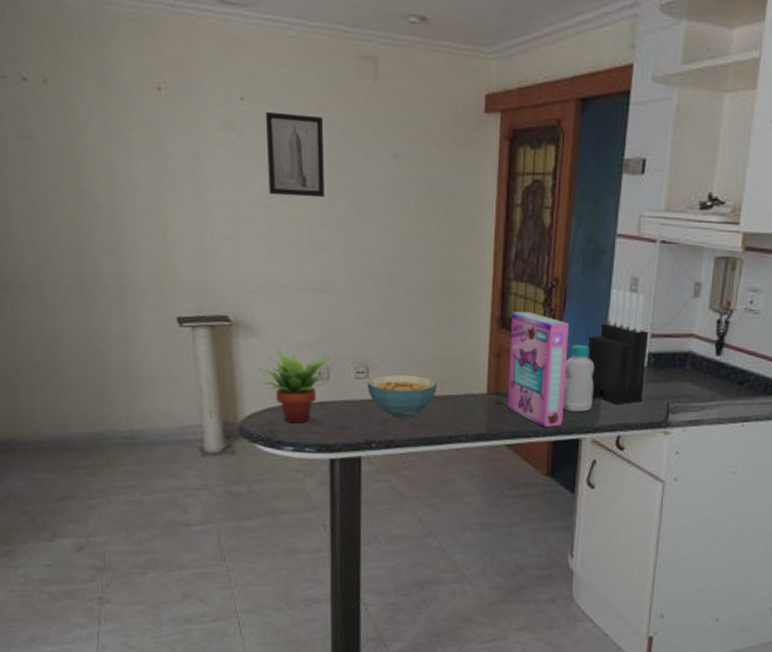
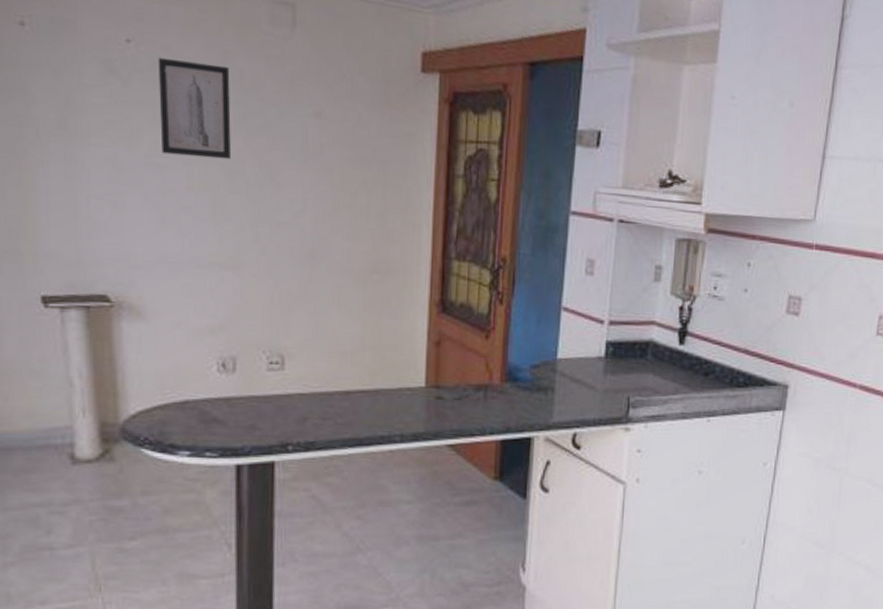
succulent plant: present [257,350,331,424] -> none [145,337,238,423]
cereal bowl: present [367,375,437,418] -> none [282,366,366,416]
cereal box: present [507,311,569,428] -> none [449,294,519,425]
bottle: present [562,344,595,413] -> none [512,331,547,408]
knife block: present [588,289,649,405] -> none [540,271,607,399]

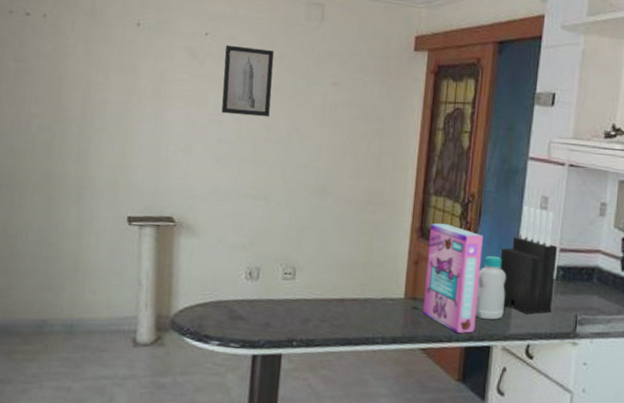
cereal box: none [449,294,519,425] -> present [423,223,483,334]
bottle: none [512,331,547,408] -> present [475,255,506,320]
knife block: none [540,271,607,399] -> present [500,206,558,314]

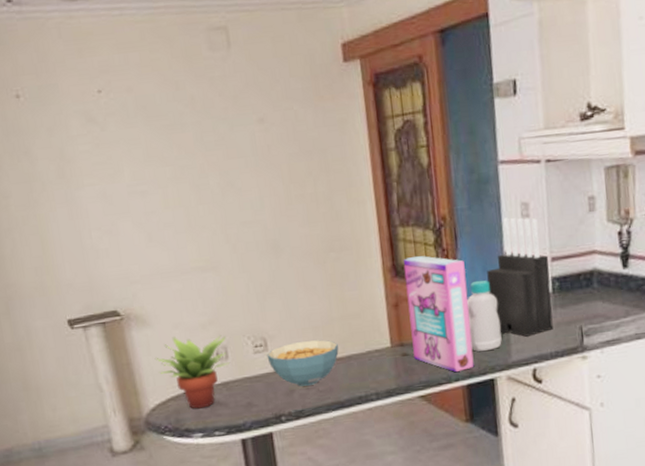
succulent plant: none [194,250,261,319] -> present [154,335,231,409]
wall art: present [221,45,274,117] -> none [124,95,196,182]
cereal bowl: none [293,277,358,319] -> present [267,340,339,387]

